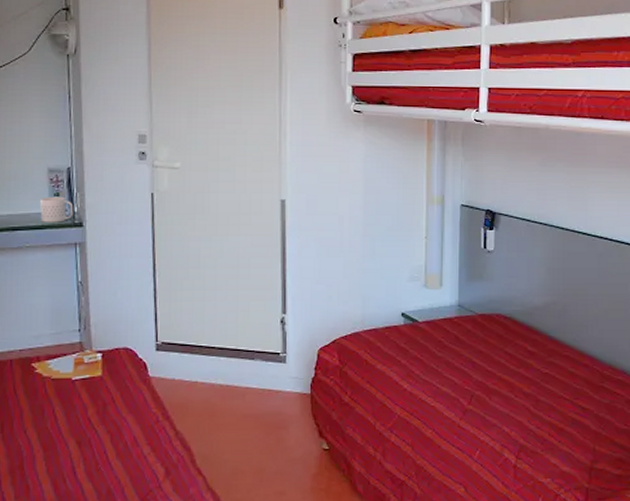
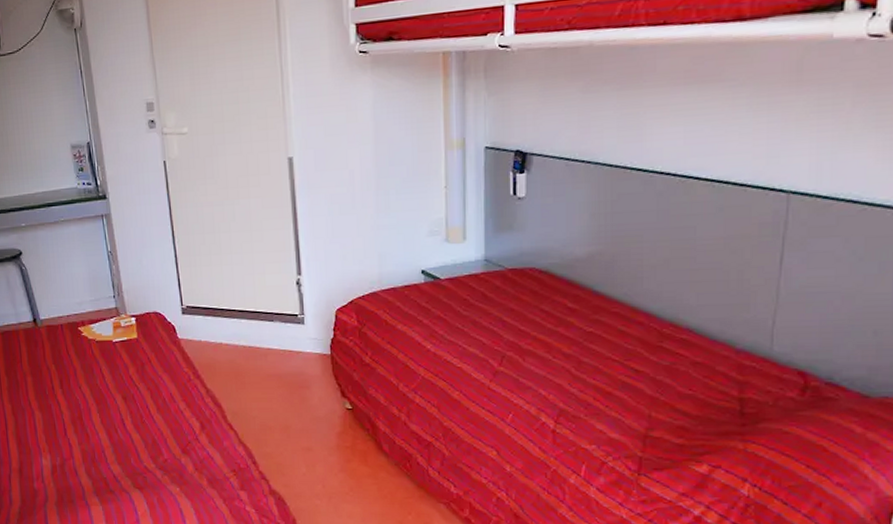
mug: present [39,196,74,223] -> none [67,171,97,197]

